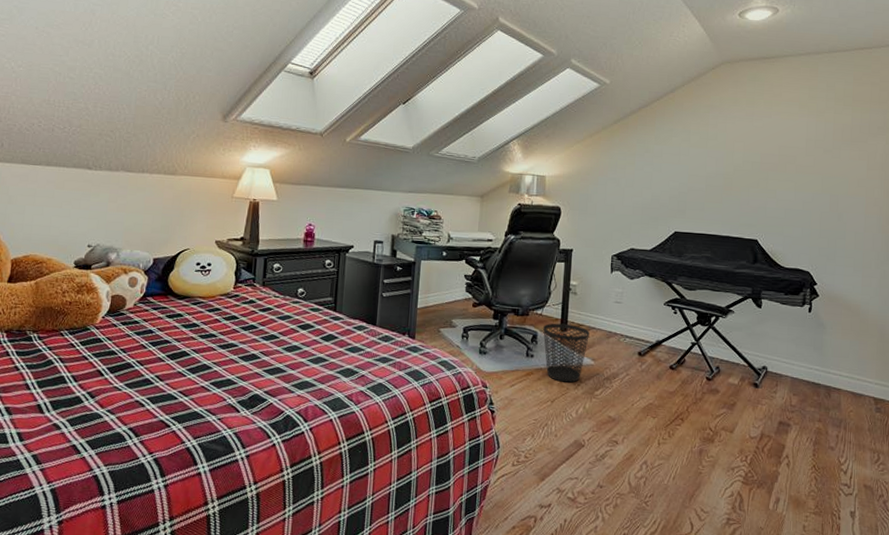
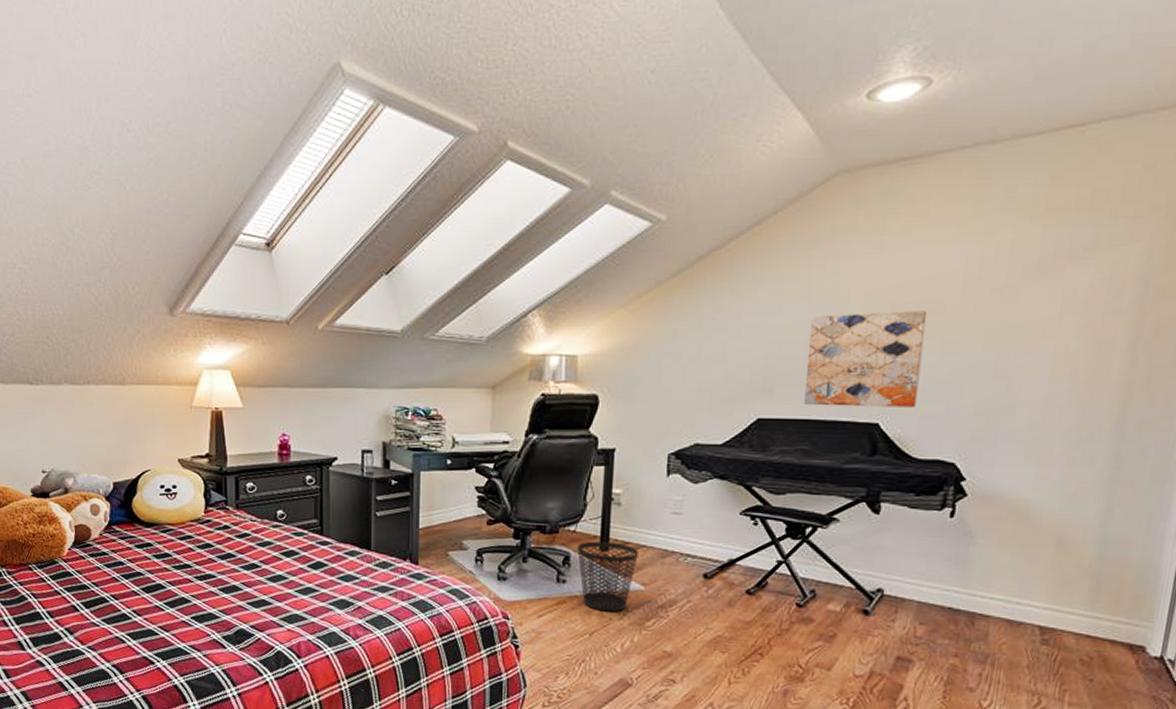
wall art: none [706,159,785,230] -> present [804,311,927,408]

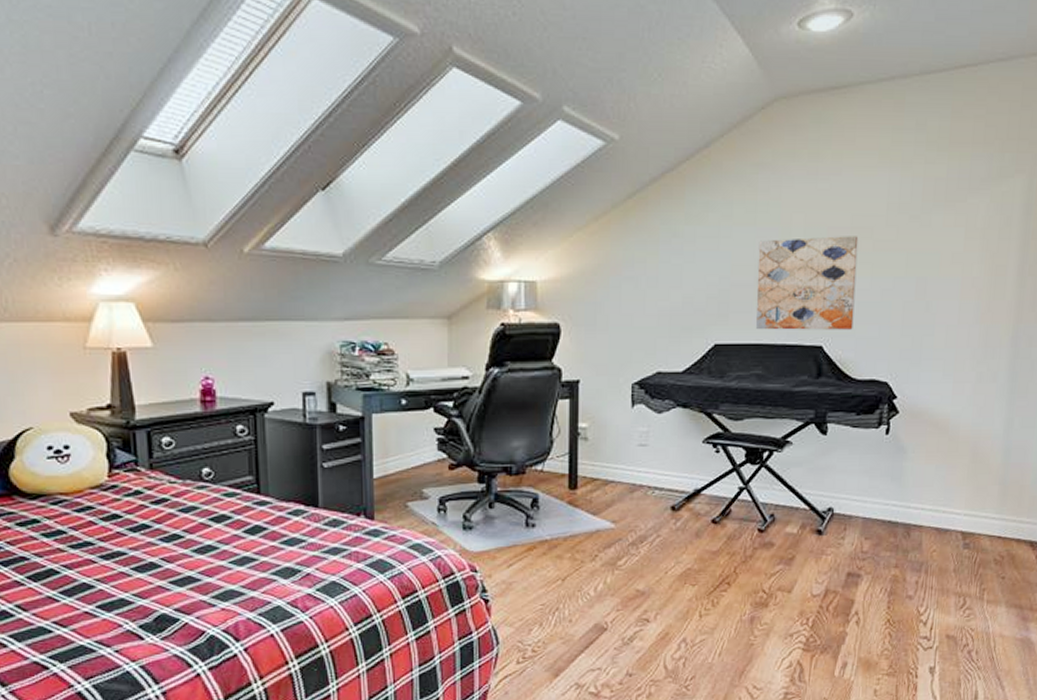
wastebasket: present [577,541,638,612] -> none [546,479,607,554]

